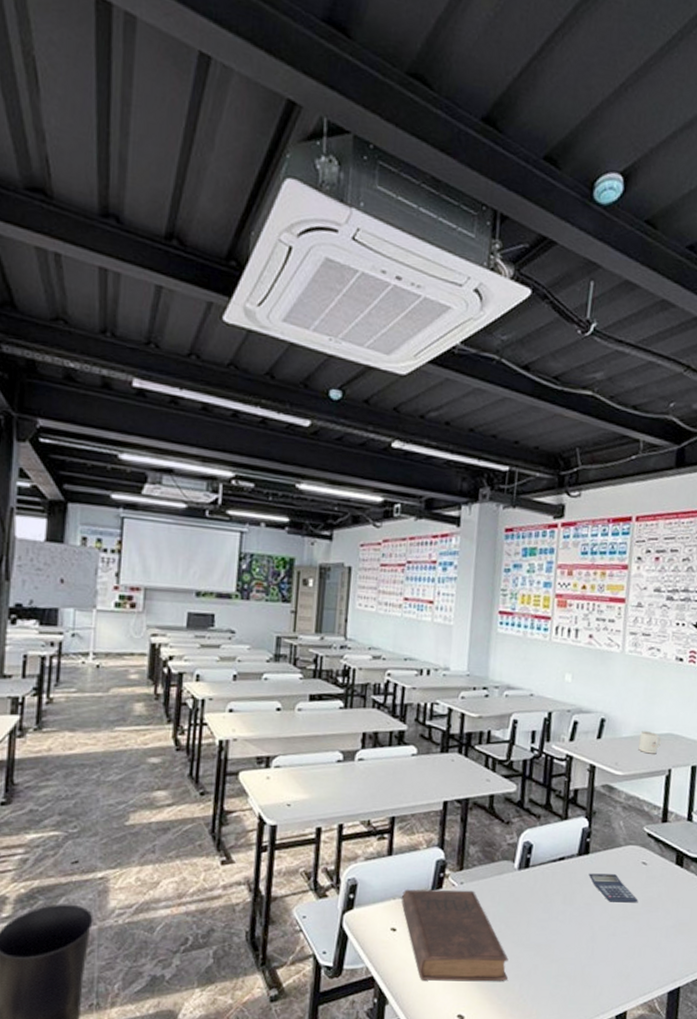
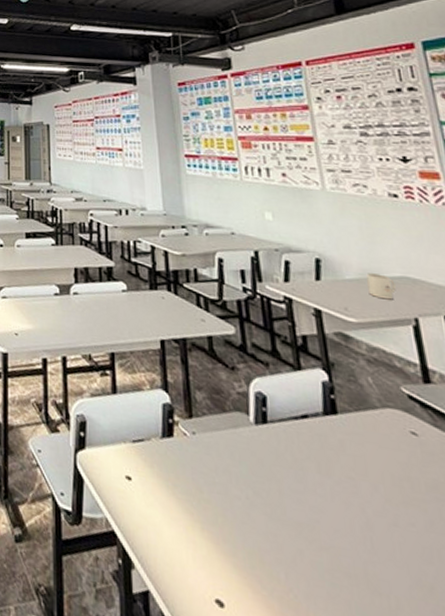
book: present [401,889,508,982] -> none [132,433,268,565]
calculator: present [588,873,638,903] -> none [343,438,419,485]

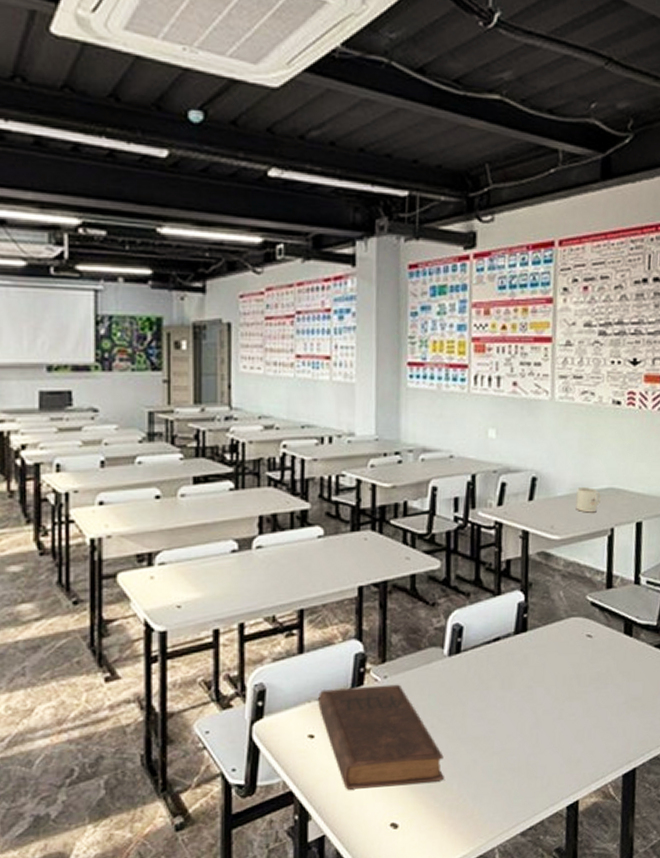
book: none [132,433,268,565] -> present [318,684,444,790]

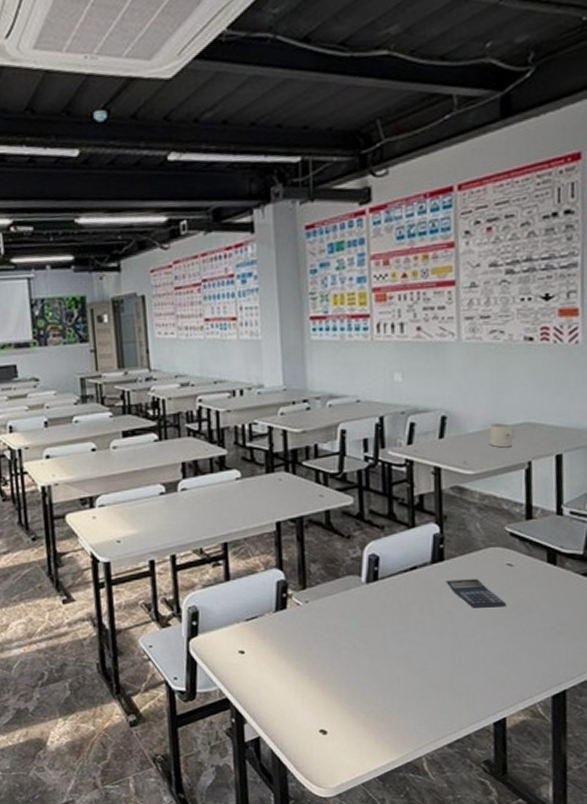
book: present [318,684,444,790] -> none [246,608,368,699]
calculator: none [528,651,585,683] -> present [446,579,507,608]

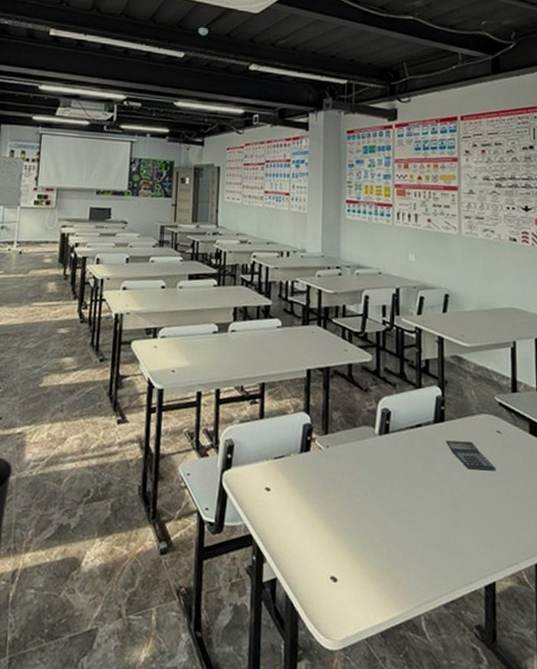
mug: present [489,423,516,448] -> none [482,305,503,327]

